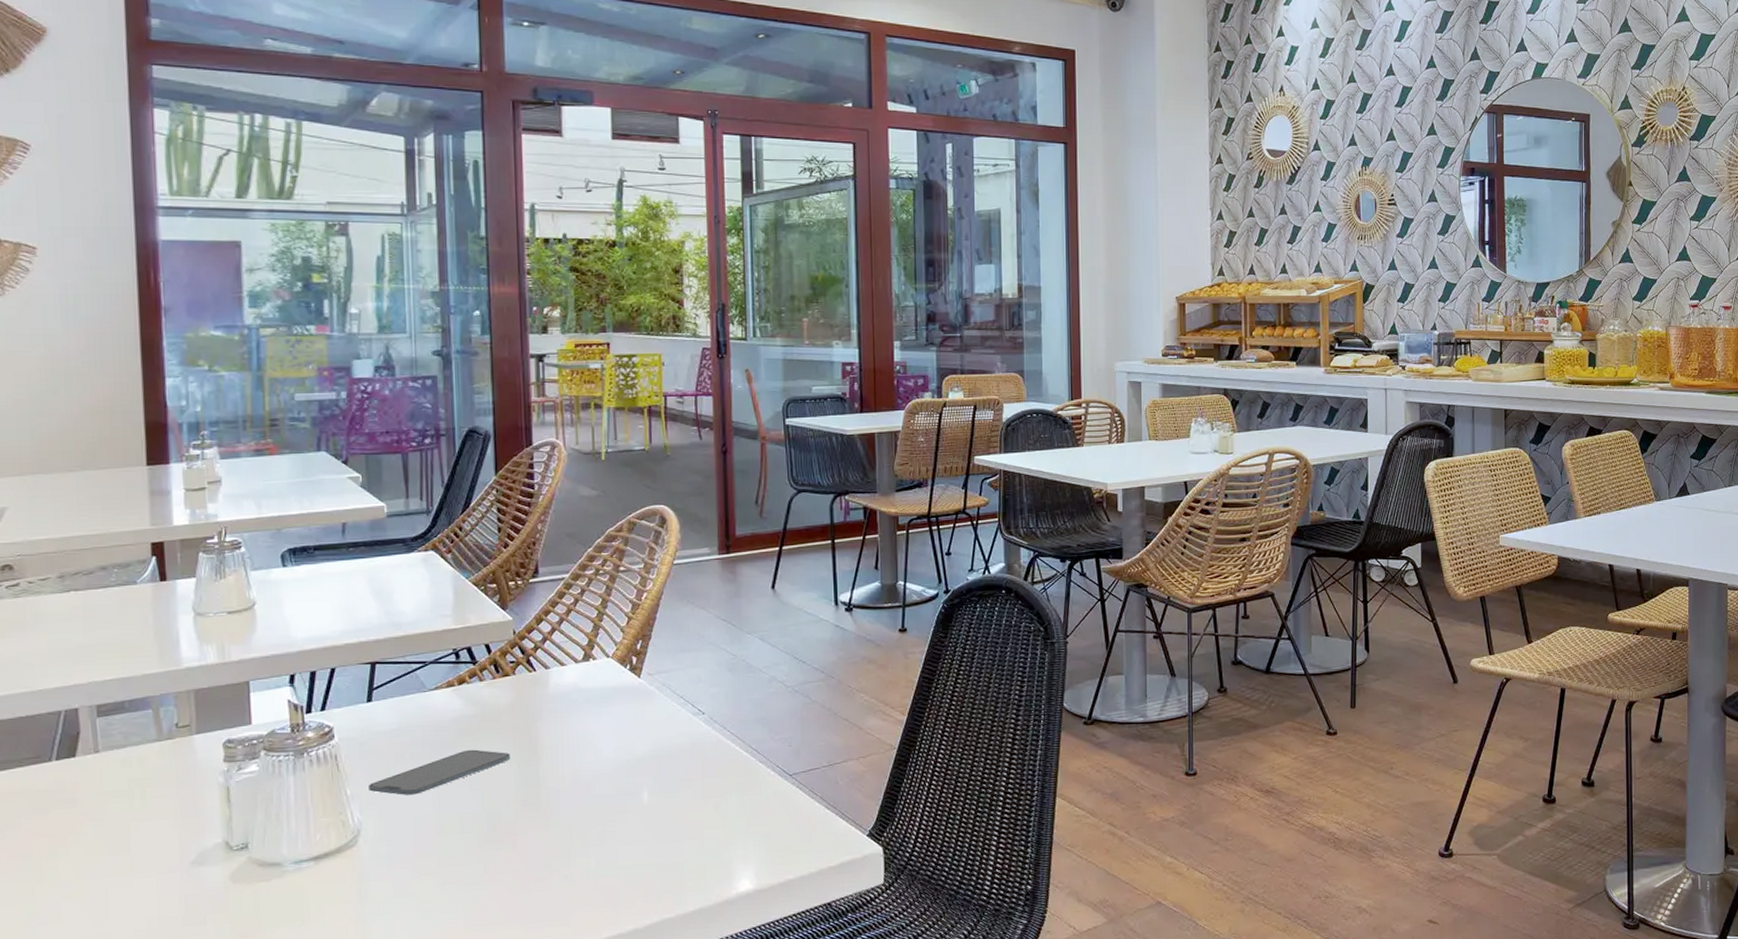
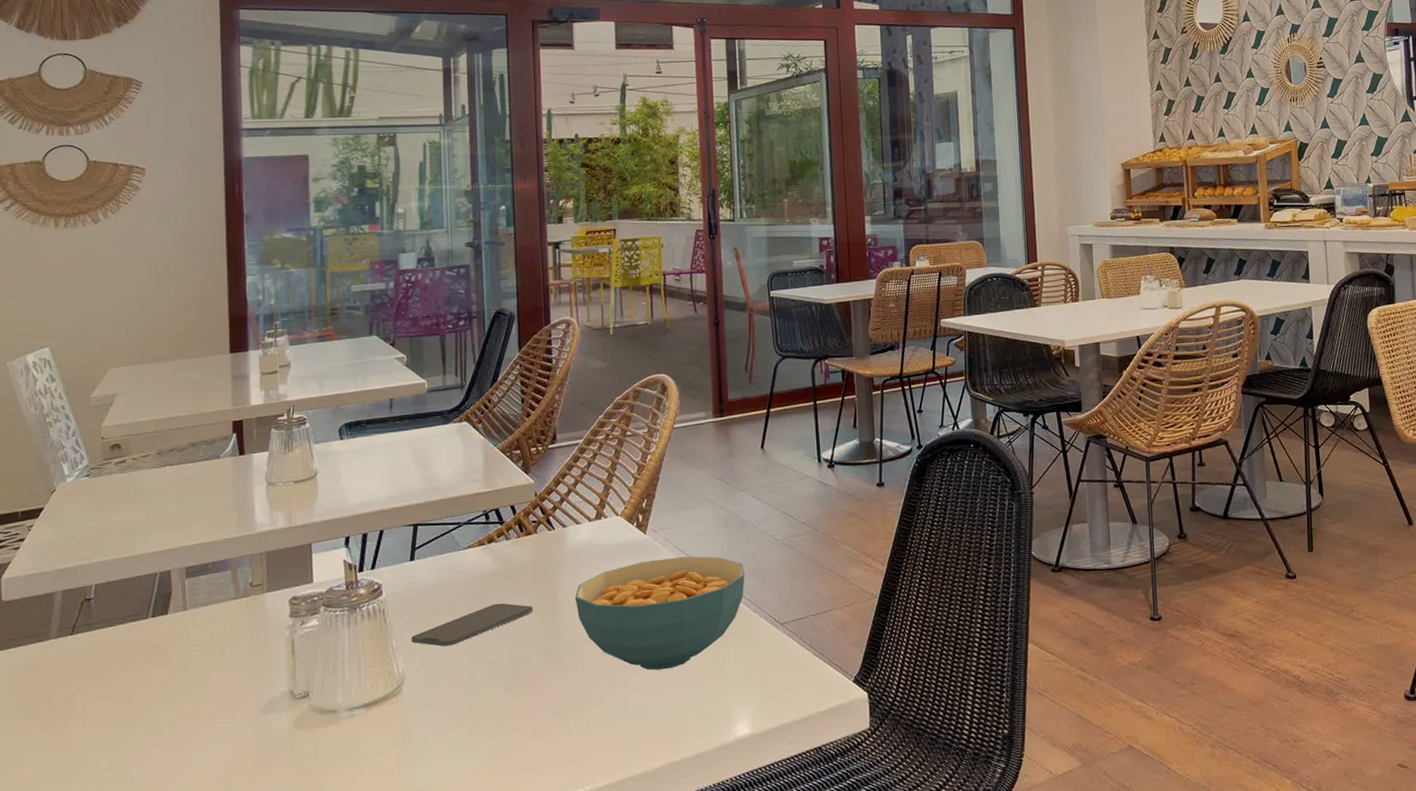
cereal bowl: none [558,702,751,823] -> present [574,556,745,671]

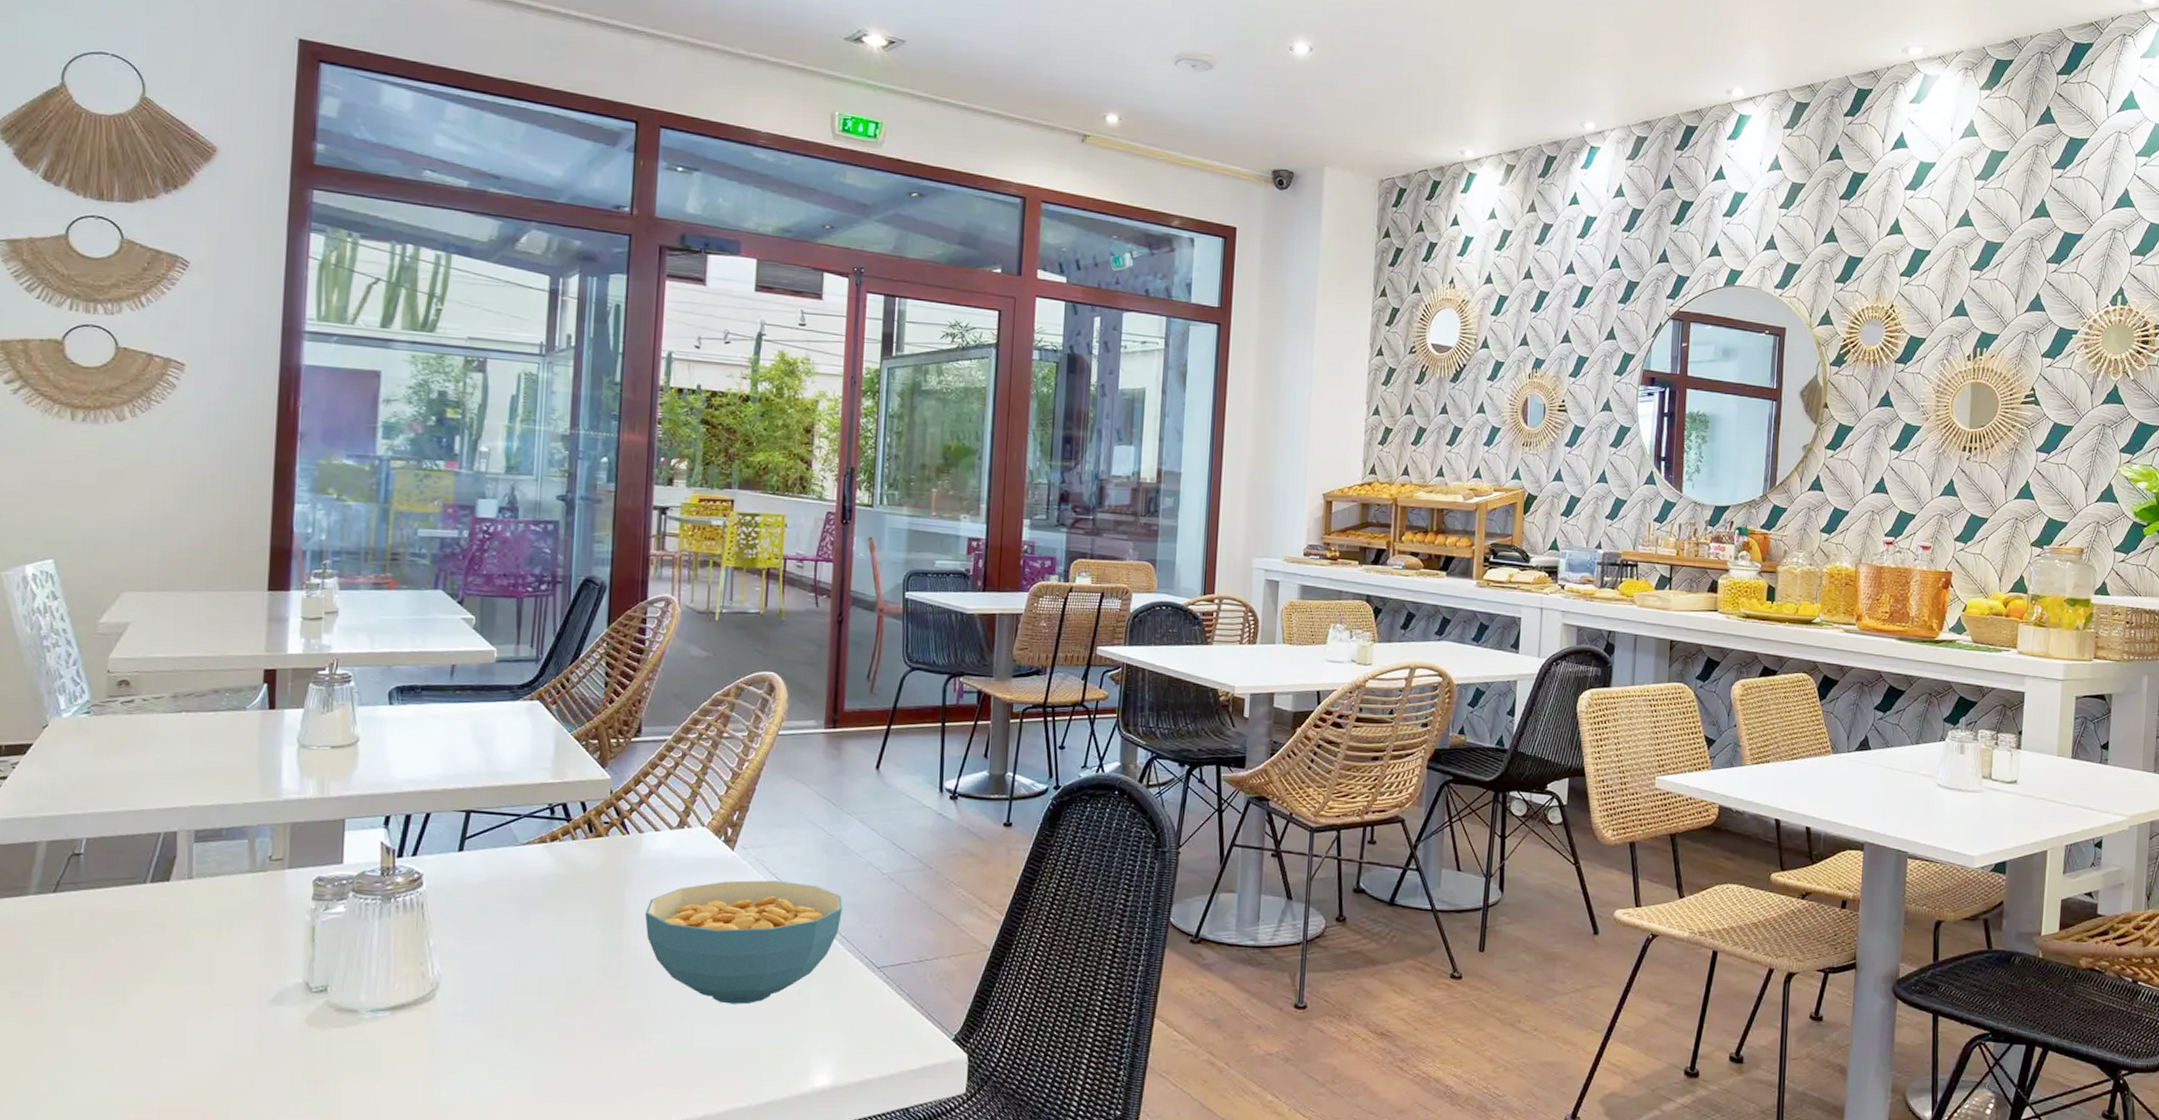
smartphone: present [411,603,533,647] -> none [451,910,596,952]

